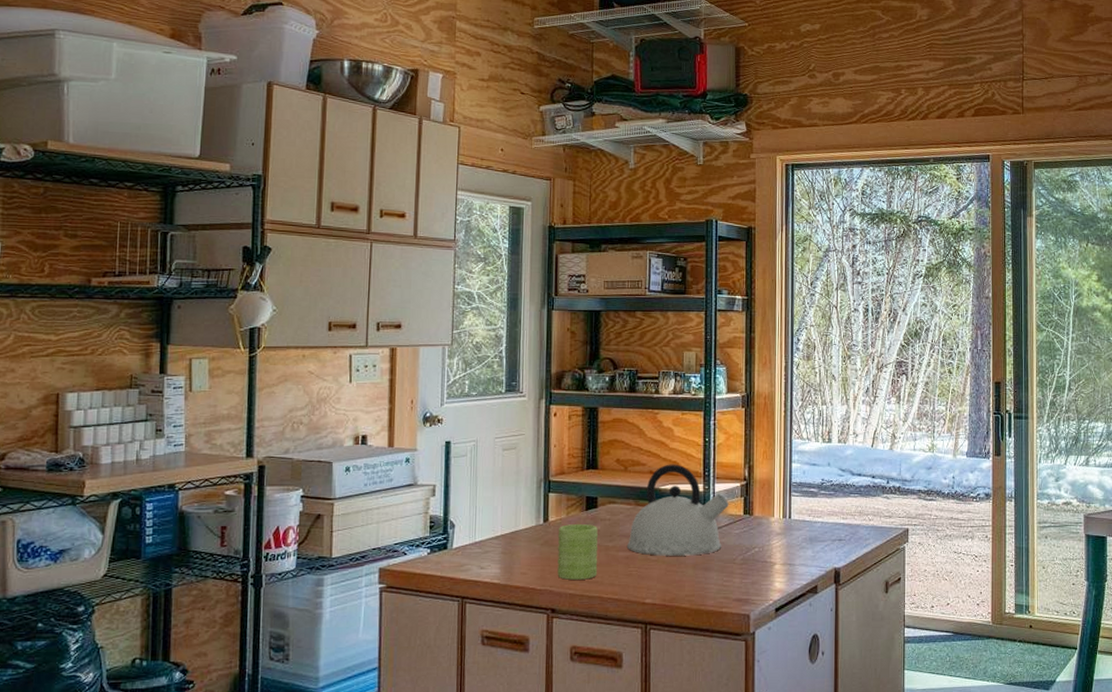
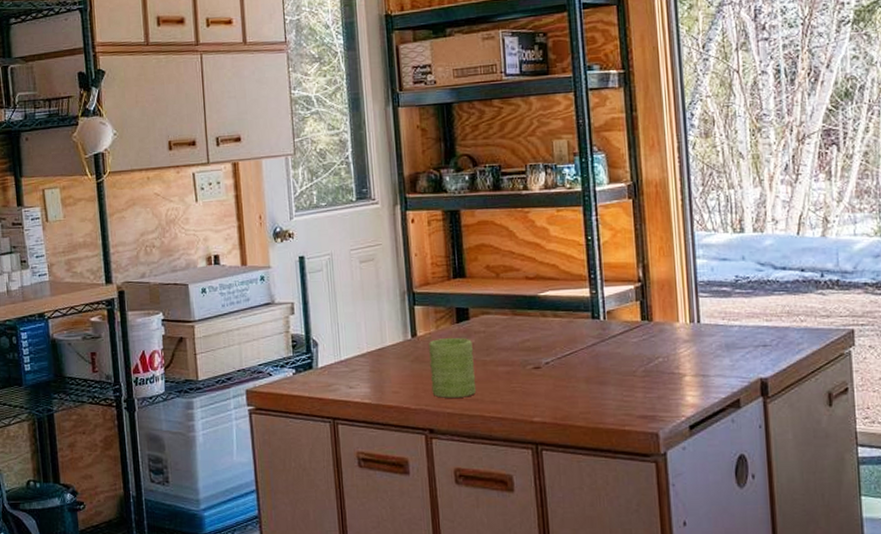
kettle: present [626,464,729,556] -> none [506,267,622,370]

